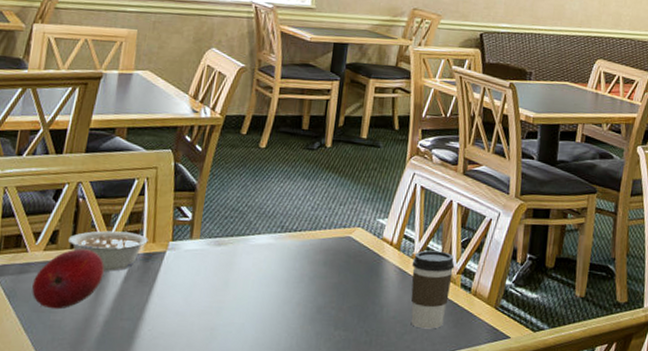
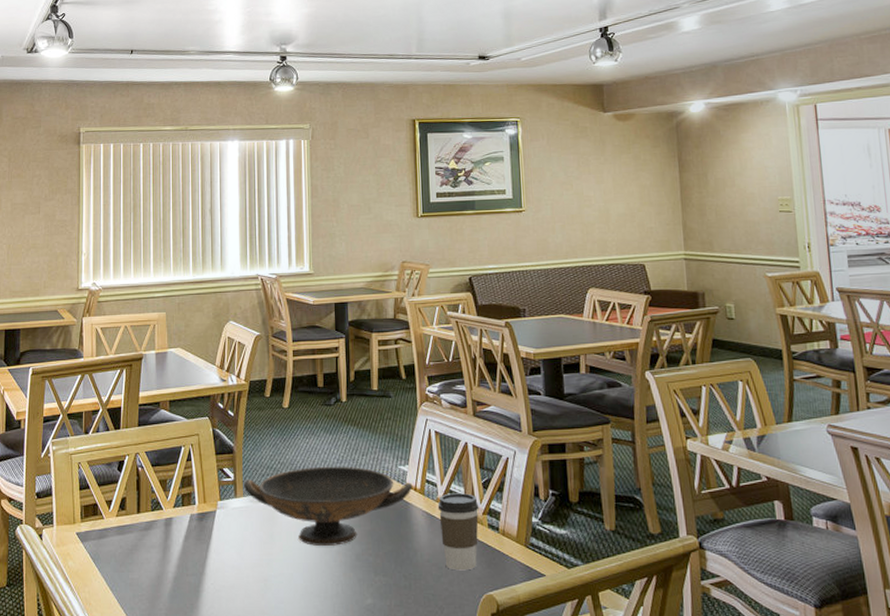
fruit: present [32,249,105,310] -> none [112,513,167,569]
legume: present [67,230,149,272] -> none [134,495,200,532]
decorative bowl: none [202,213,389,297] -> present [244,466,413,546]

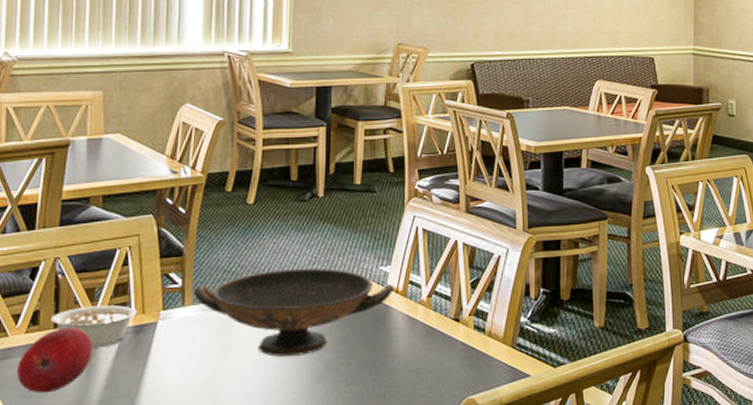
fruit: none [112,513,167,569] -> present [17,327,93,394]
legume: none [134,495,200,532] -> present [50,305,137,348]
coffee cup: present [437,493,479,571] -> none [420,294,466,376]

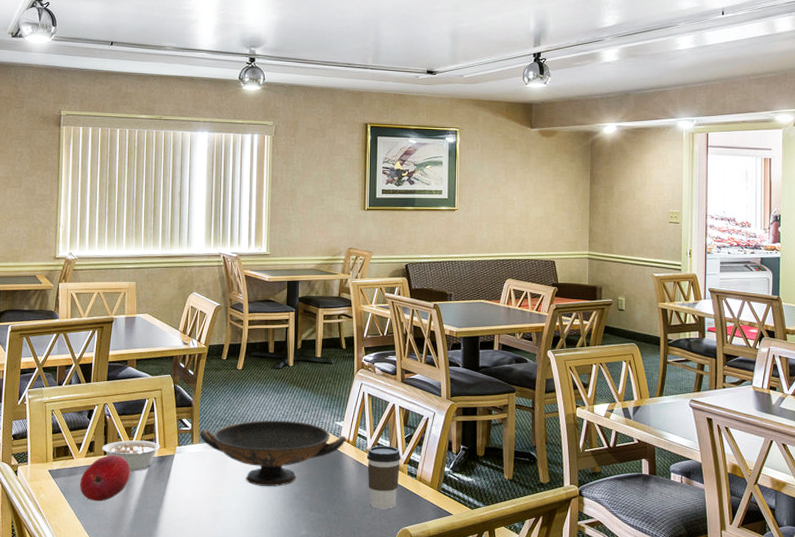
coffee cup: none [420,294,466,376] -> present [366,446,401,509]

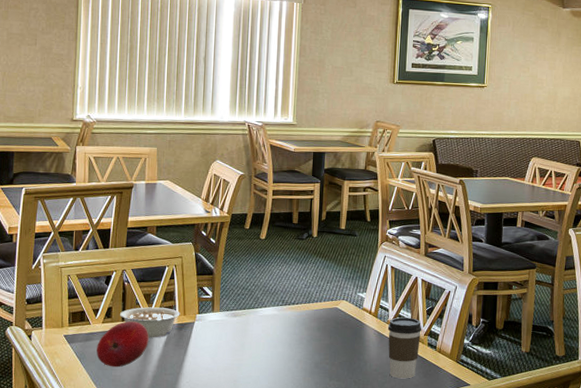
decorative bowl: present [200,420,346,486] -> none [221,290,368,355]

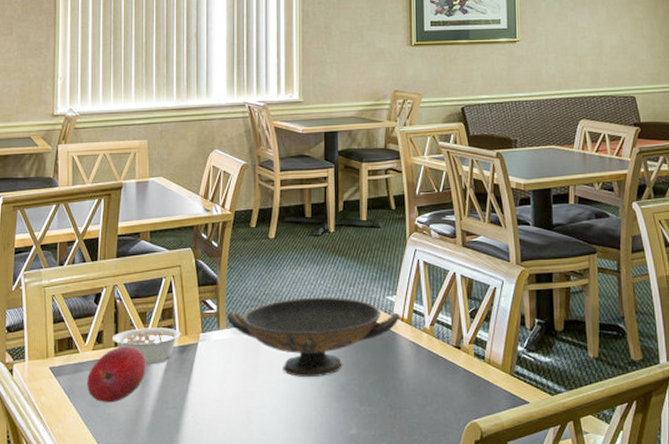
decorative bowl: none [221,290,368,355] -> present [227,297,400,377]
coffee cup: present [387,317,422,379] -> none [424,323,466,399]

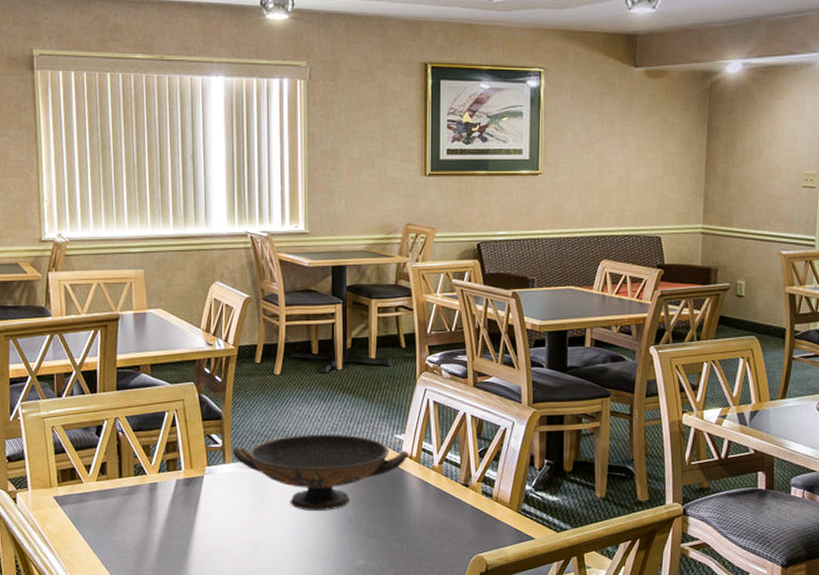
fruit: present [87,346,146,403] -> none [92,478,152,532]
legume: present [111,327,181,365] -> none [115,460,186,496]

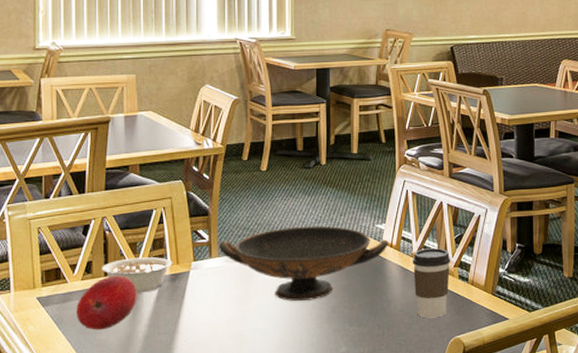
fruit: none [92,478,152,532] -> present [76,275,137,330]
legume: none [115,460,186,496] -> present [101,257,173,293]
coffee cup: none [433,462,474,534] -> present [412,248,451,318]

